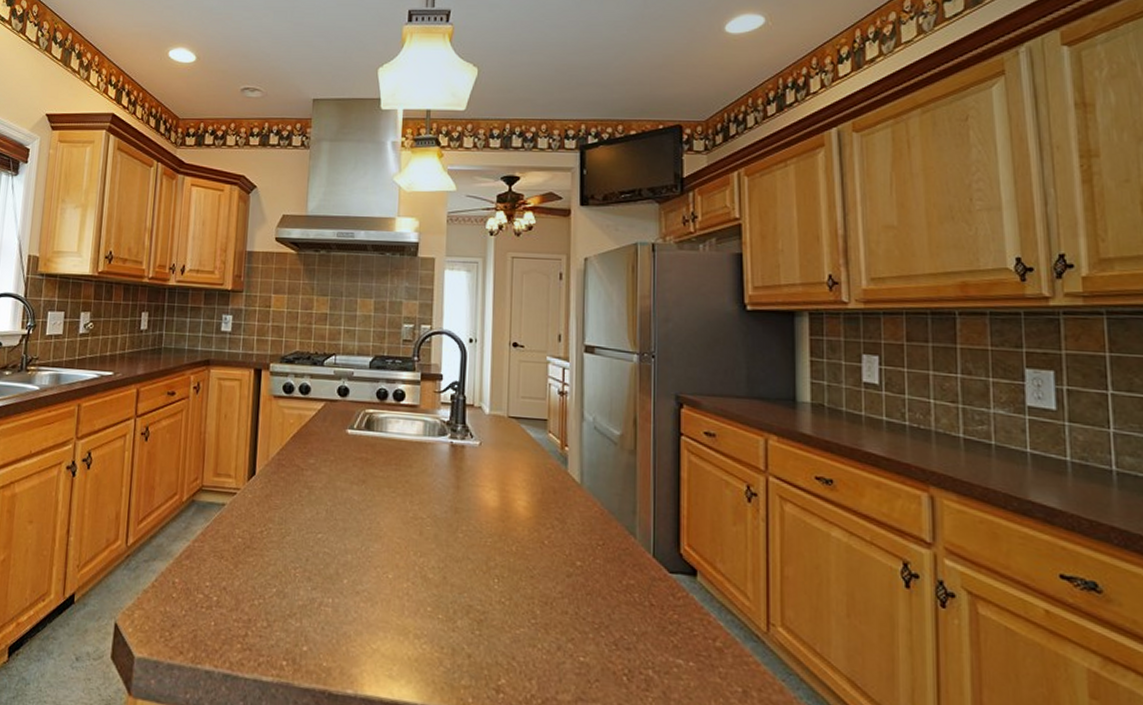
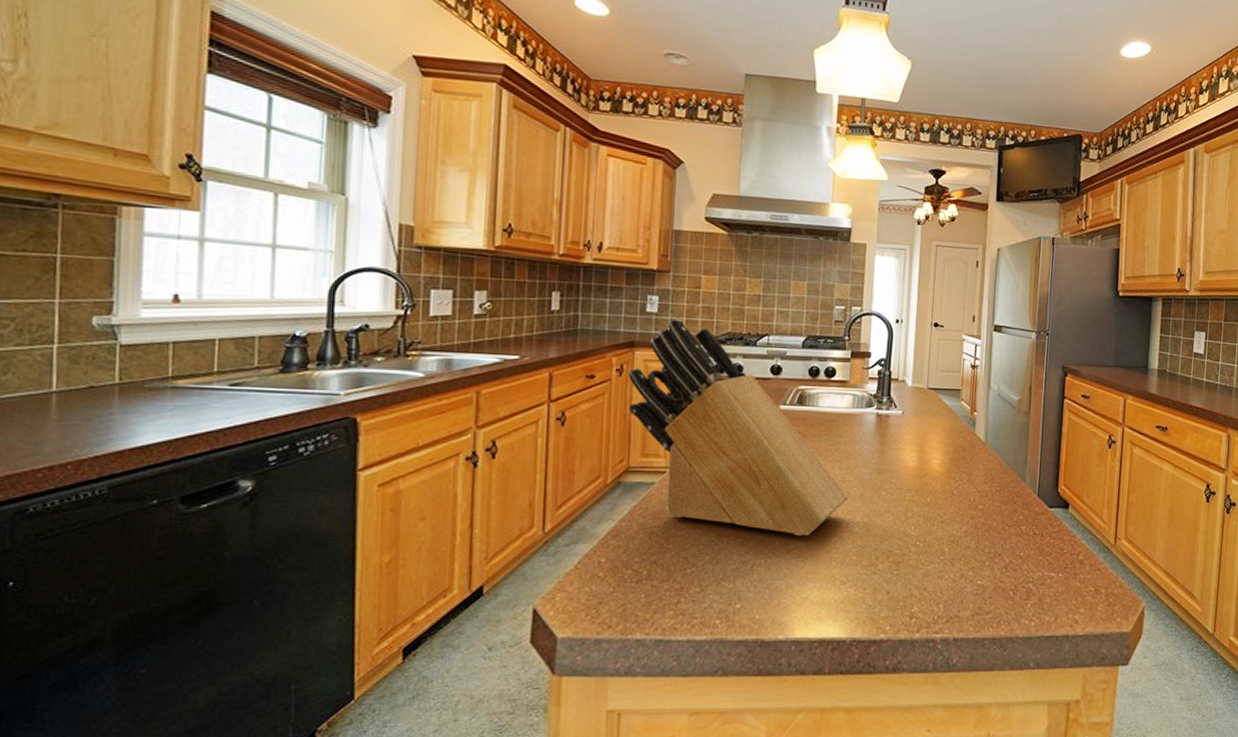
knife block: none [204,337,422,577] -> present [629,318,849,536]

